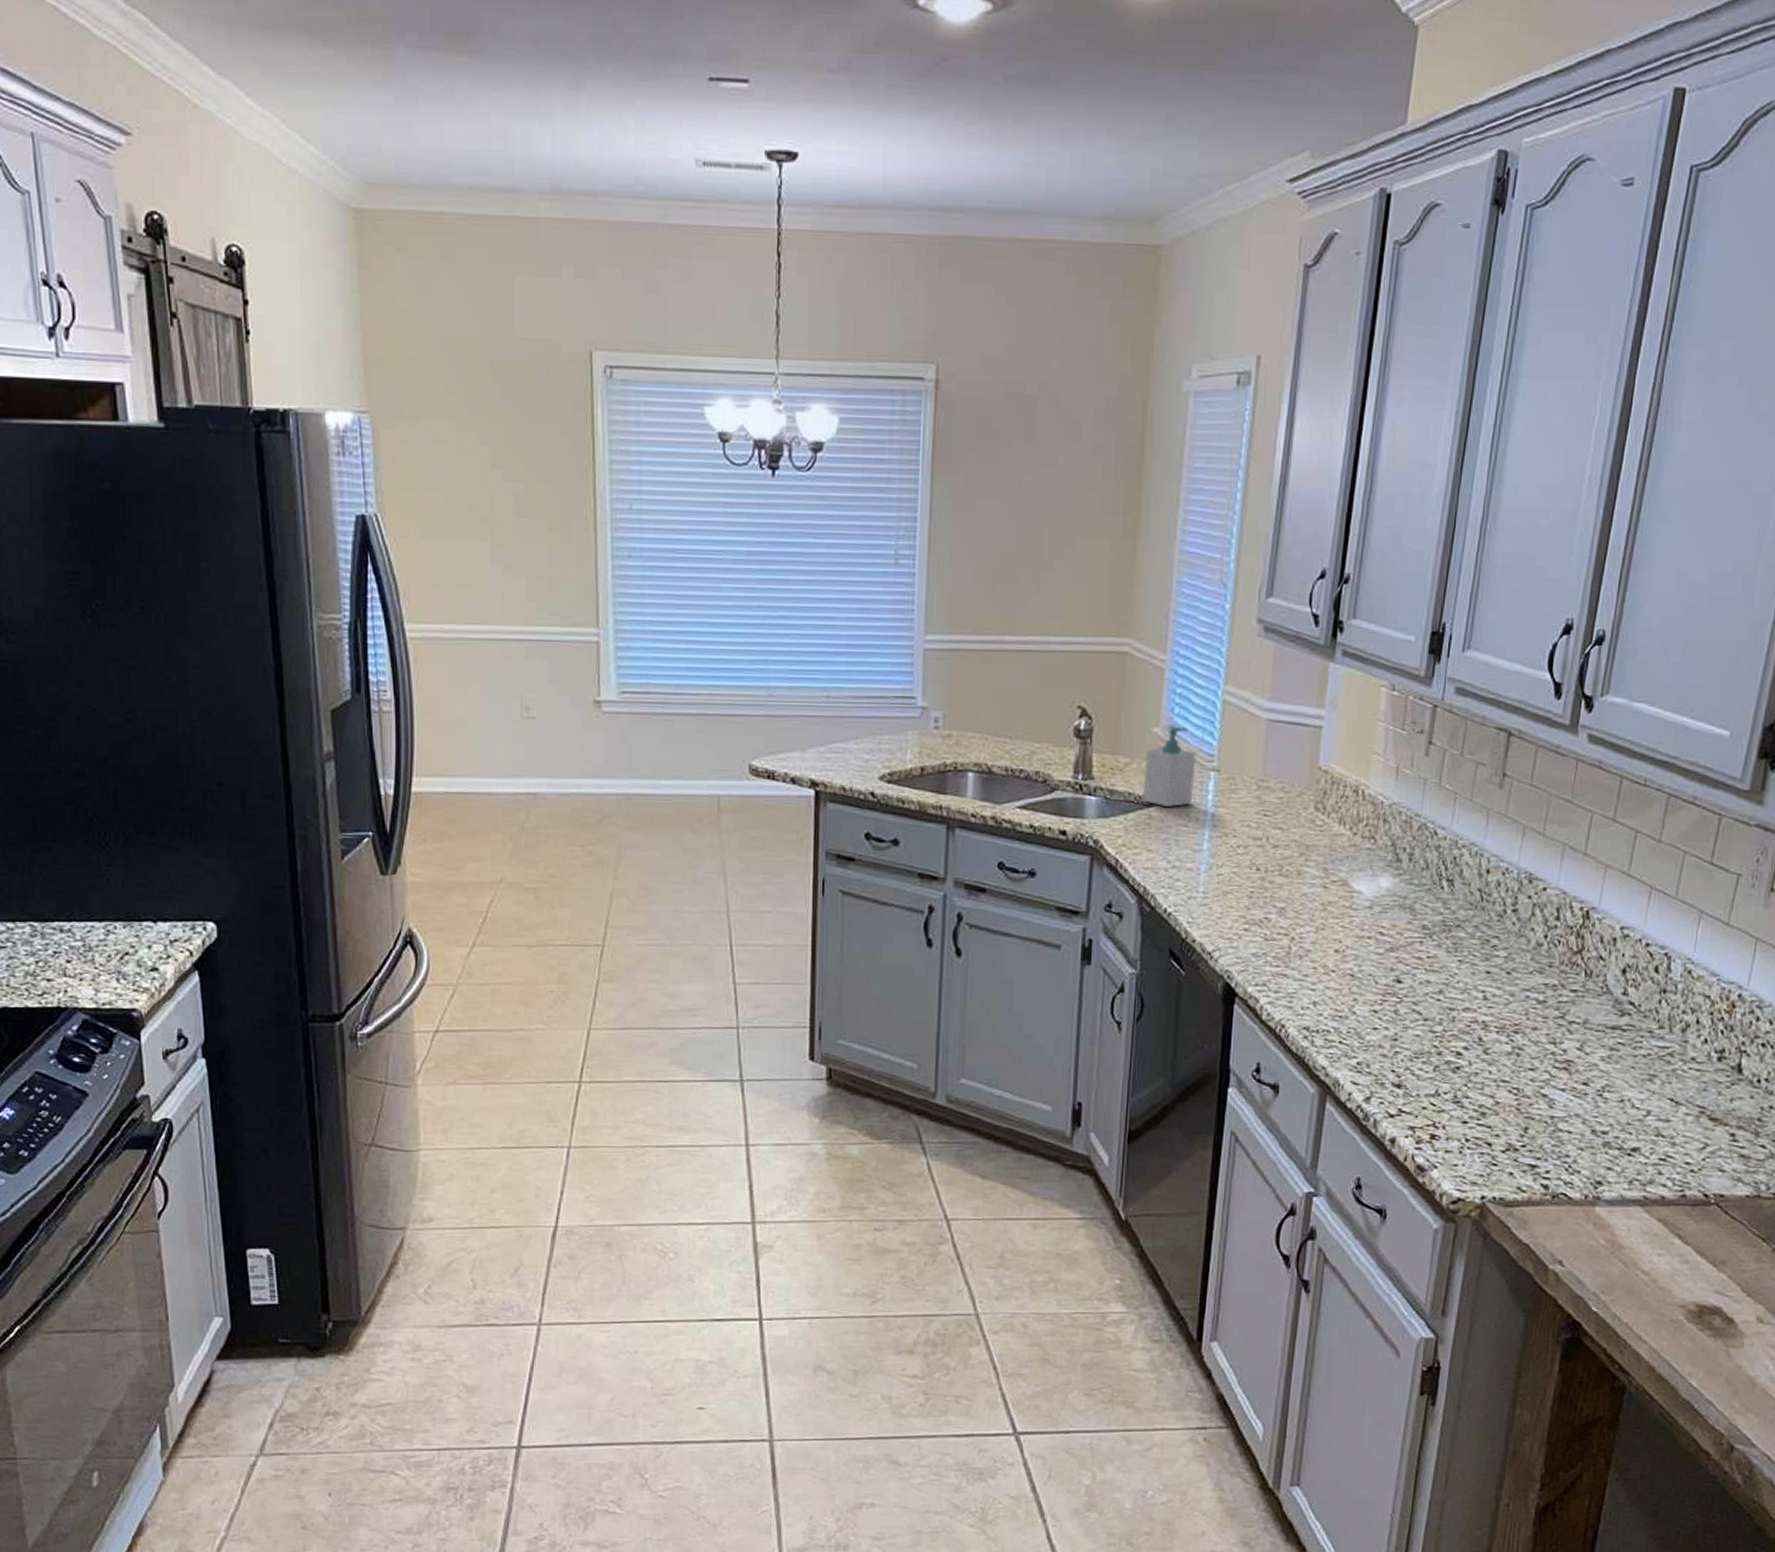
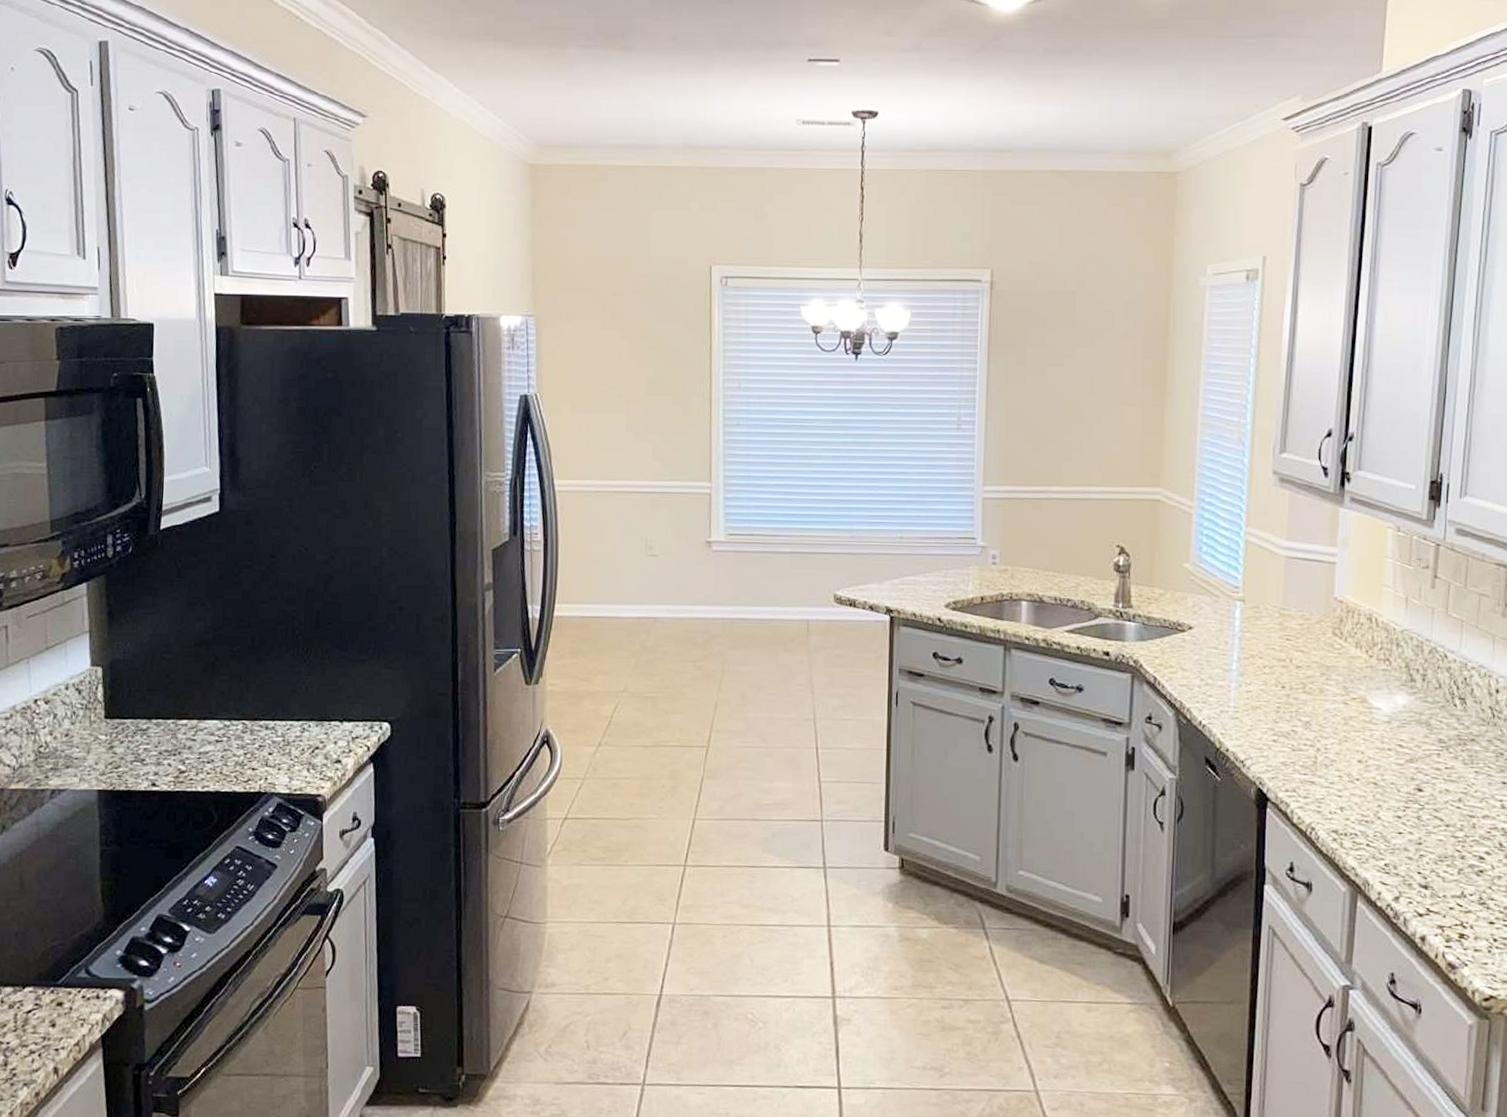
soap bottle: present [1142,724,1197,807] -> none [1176,561,1224,632]

